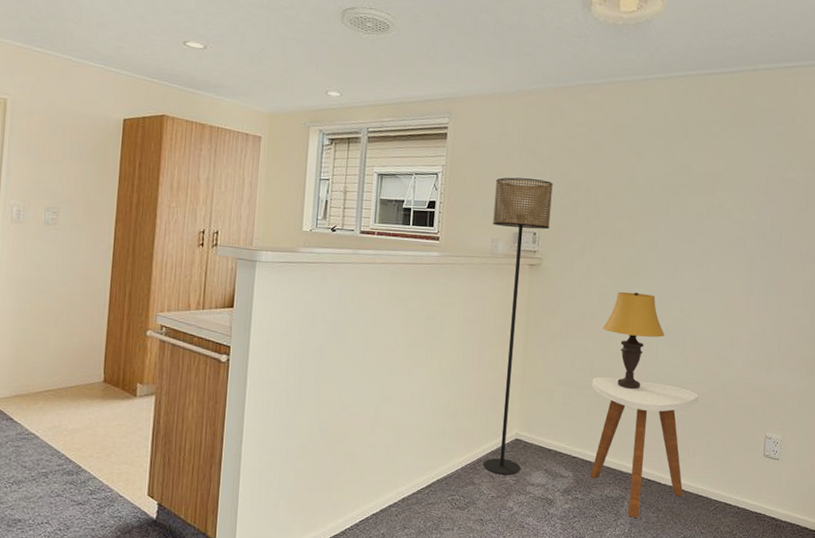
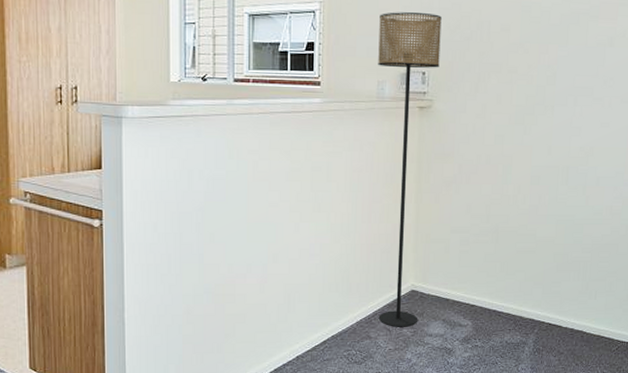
side table: present [590,376,698,519] -> none [489,222,600,363]
table lamp: present [602,292,665,389] -> none [498,131,565,233]

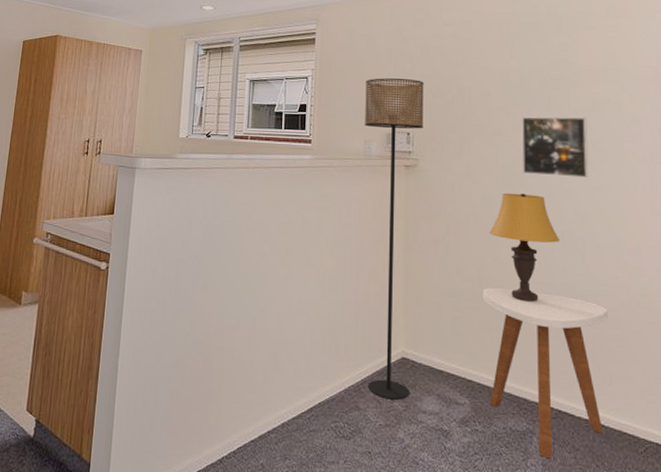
side table: none [489,222,600,363] -> present [483,287,608,459]
table lamp: none [498,131,565,233] -> present [489,193,561,302]
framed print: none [536,53,602,115] -> present [521,116,589,178]

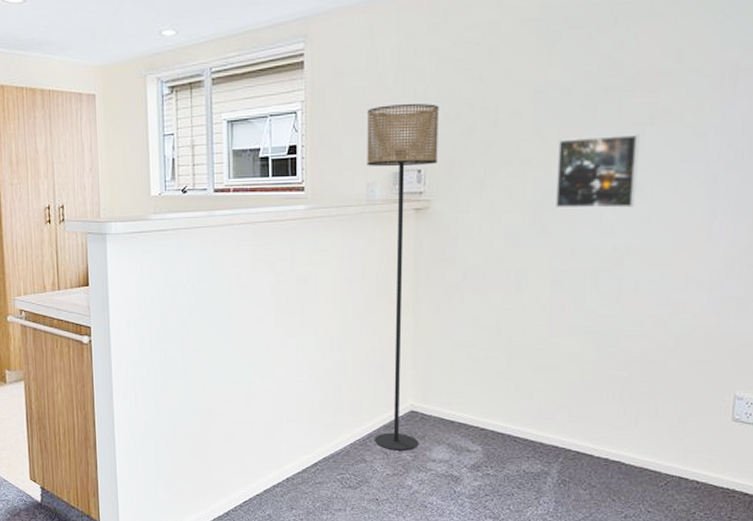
side table: present [483,287,608,459] -> none [501,335,641,496]
table lamp: present [489,193,561,302] -> none [511,231,594,347]

